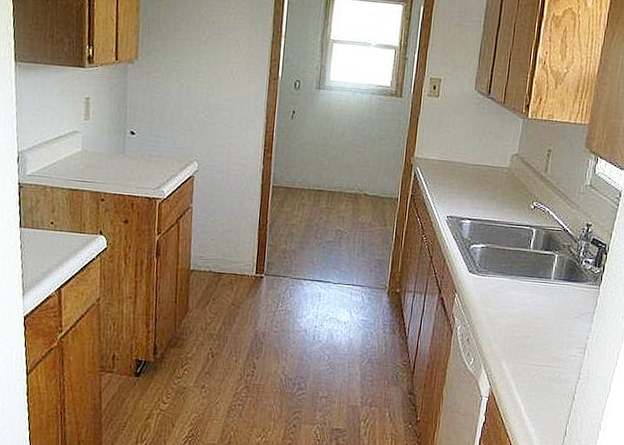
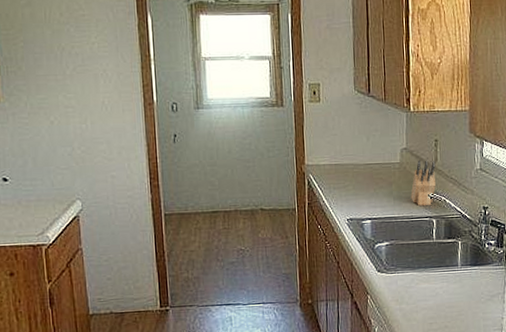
knife block: none [514,168,545,214] -> present [410,160,436,206]

